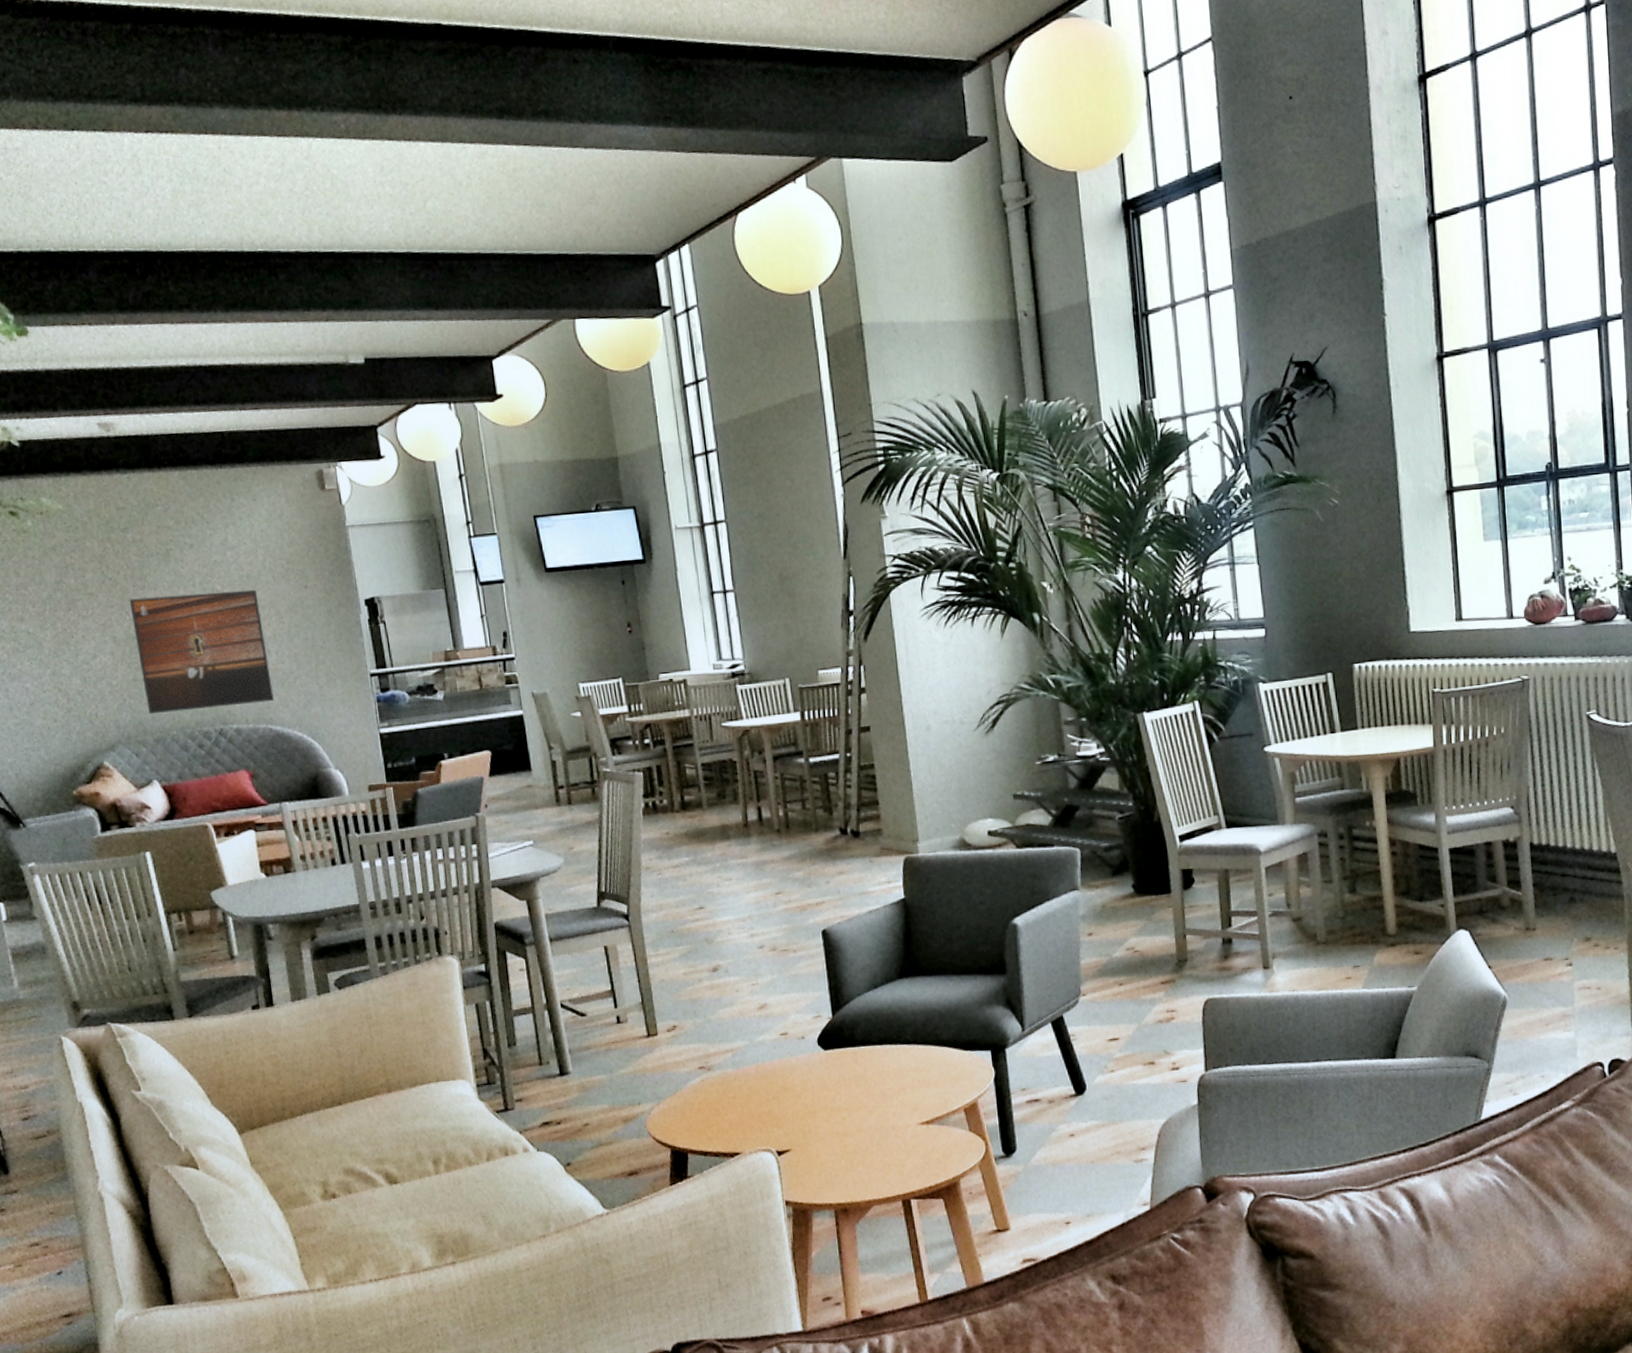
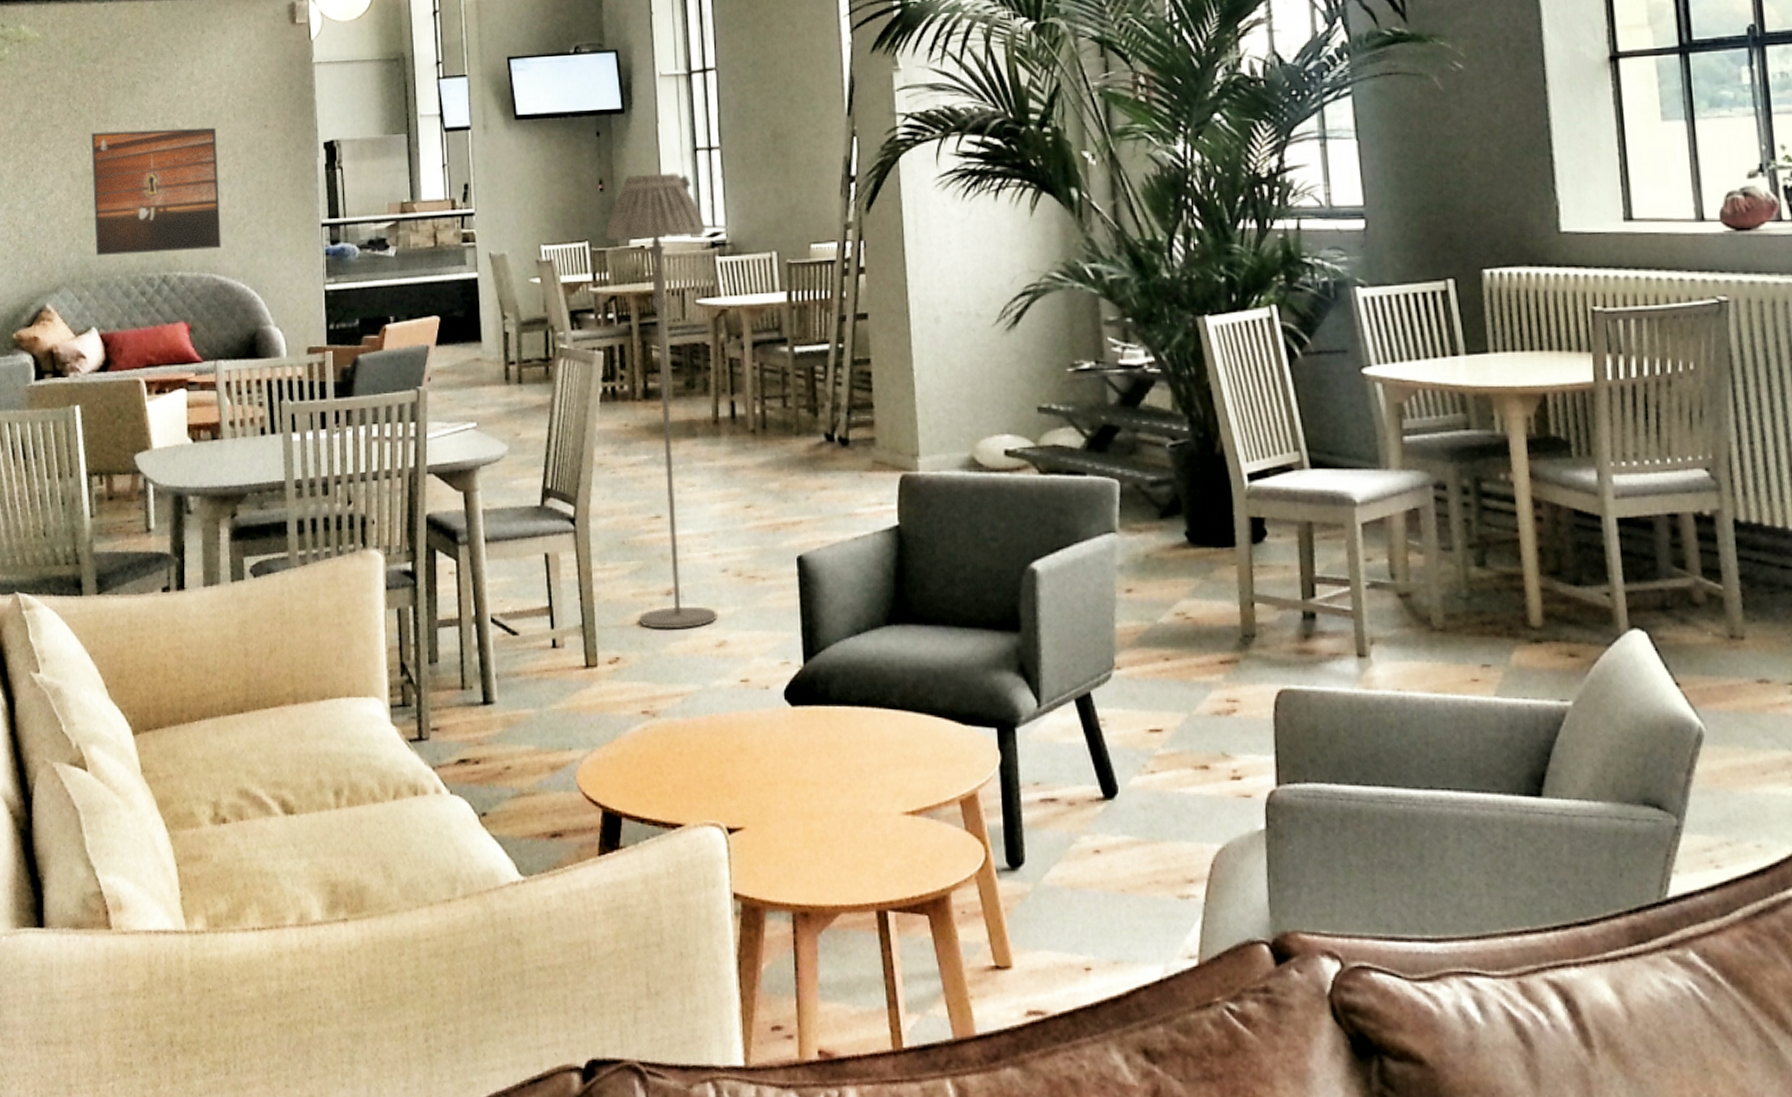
floor lamp: none [637,613,758,1000] -> present [605,171,717,629]

